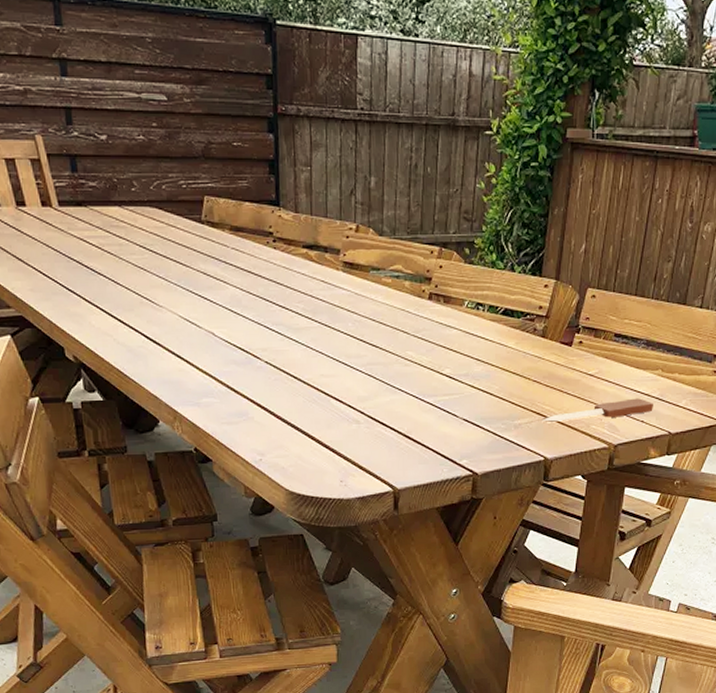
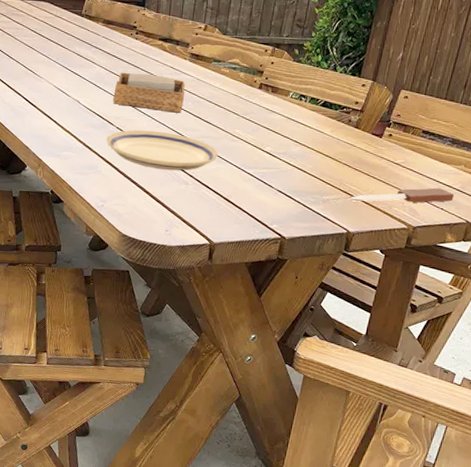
plate: none [254,362,391,409] -> present [106,130,218,171]
napkin holder: none [256,291,343,338] -> present [113,72,185,113]

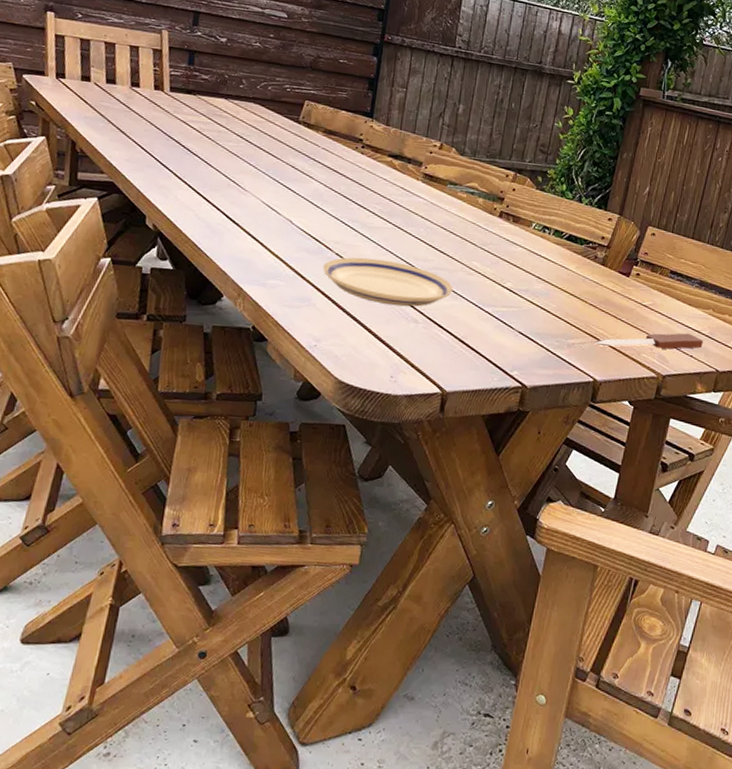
napkin holder: present [113,72,185,113] -> none [332,190,417,240]

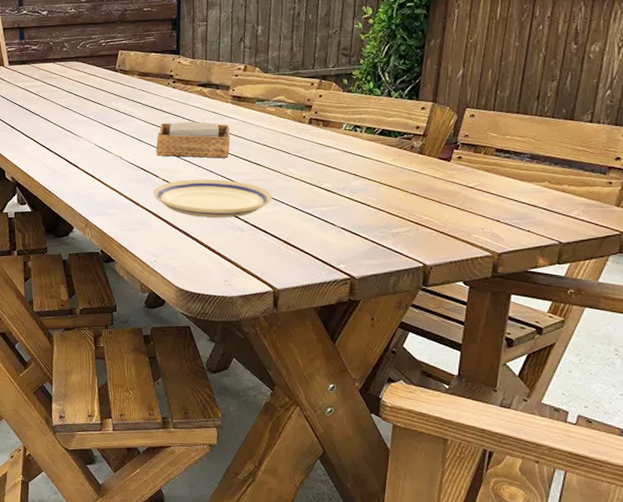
napkin holder: none [332,190,417,240] -> present [156,121,231,158]
knife: present [593,333,703,349] -> none [419,209,541,232]

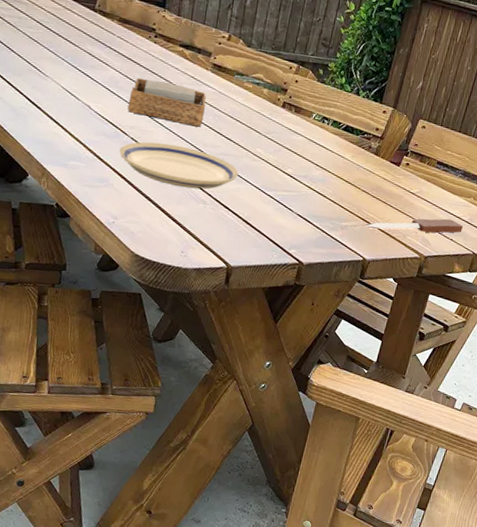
knife: none [419,209,541,232] -> present [364,218,463,233]

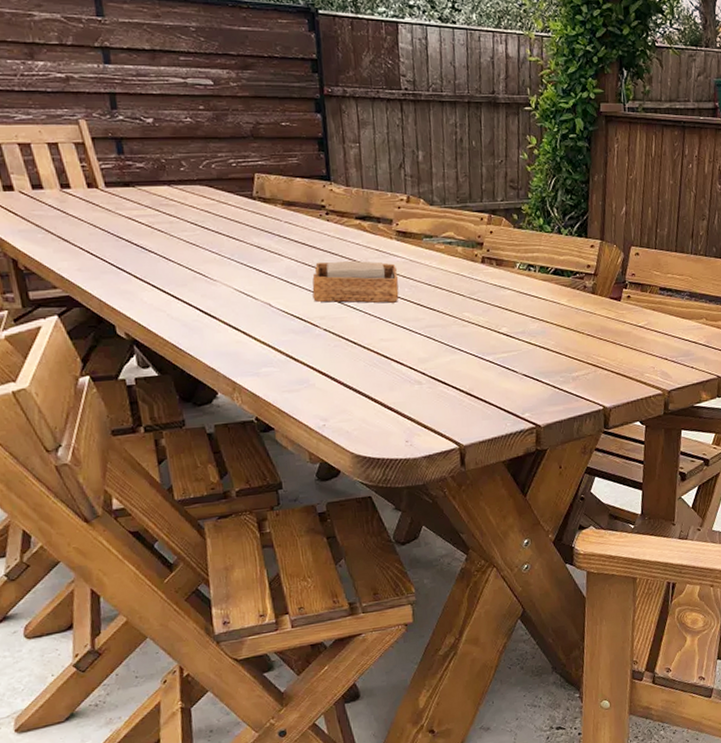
plate: present [119,141,239,189] -> none [314,326,450,372]
knife: present [364,218,463,233] -> none [597,346,701,374]

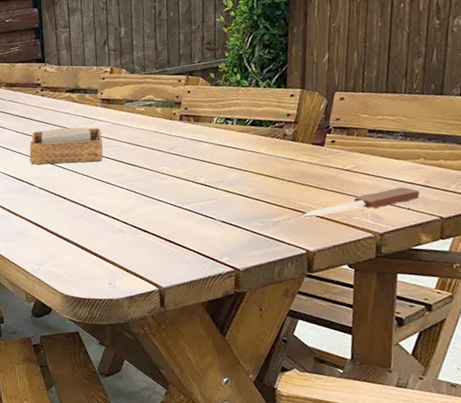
knife: none [597,346,701,374] -> present [299,187,420,218]

